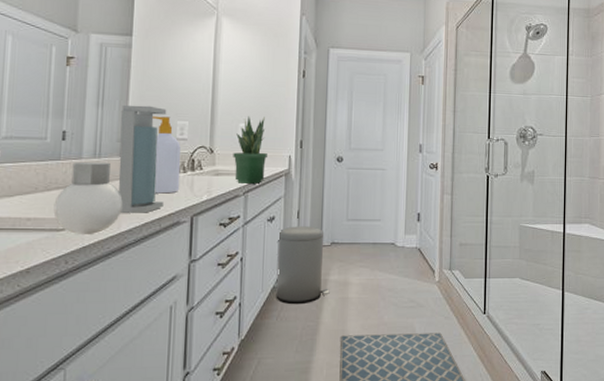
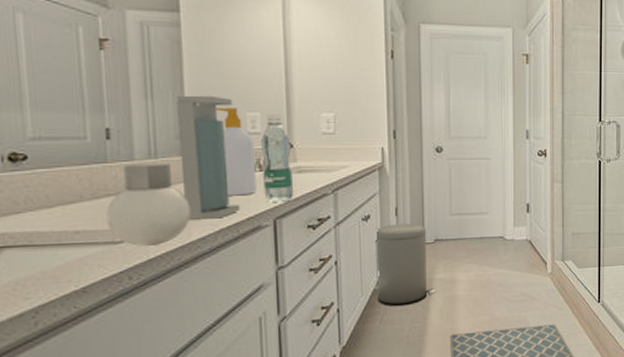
bottle: none [185,123,212,201] -> present [261,114,293,202]
planter: present [233,116,267,184] -> none [316,104,356,181]

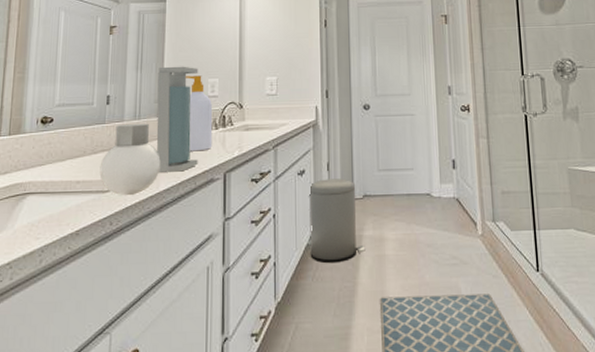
bottle: present [261,114,293,202] -> none [217,79,241,157]

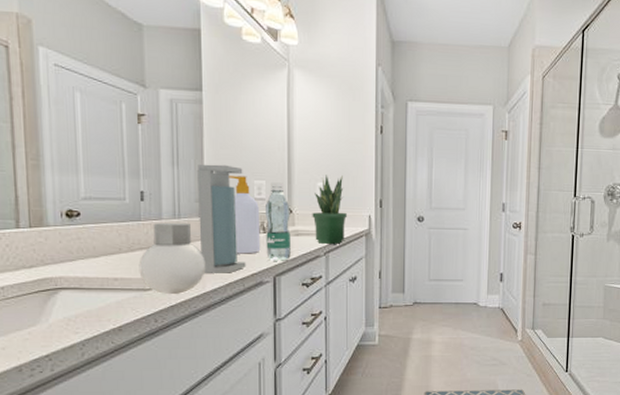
bottle: none [217,79,241,157] -> present [266,182,291,261]
planter: none [261,69,294,137] -> present [312,175,347,244]
pedal bin: present [309,178,366,264] -> none [360,286,413,362]

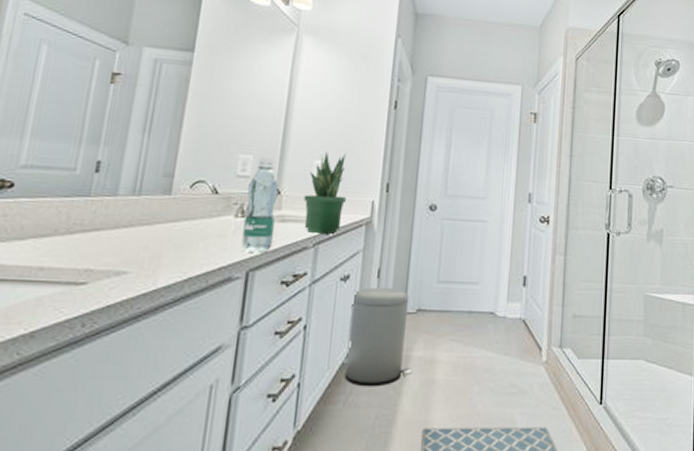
perfume bottle: present [139,222,206,295] -> none [74,199,163,292]
soap dispenser: present [197,164,246,273] -> none [159,132,228,266]
soap bottle: present [229,175,261,254] -> none [203,147,241,243]
pedal bin: none [360,286,413,362] -> present [344,287,413,387]

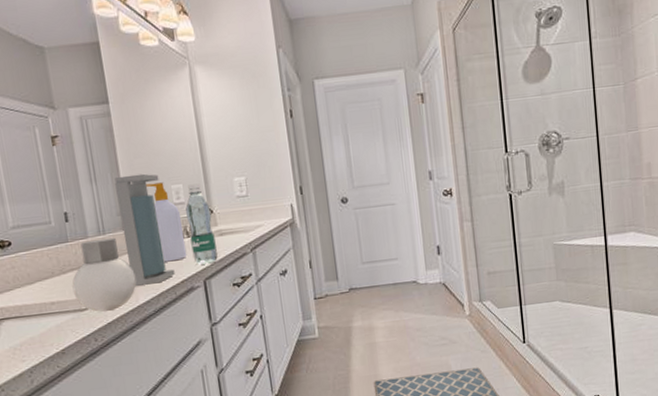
perfume bottle: none [74,199,163,292] -> present [72,237,137,313]
soap dispenser: none [159,132,228,266] -> present [114,173,175,286]
soap bottle: none [203,147,241,243] -> present [146,182,187,262]
planter: present [304,152,346,234] -> none [233,167,269,241]
pedal bin: present [344,287,413,387] -> none [294,274,356,356]

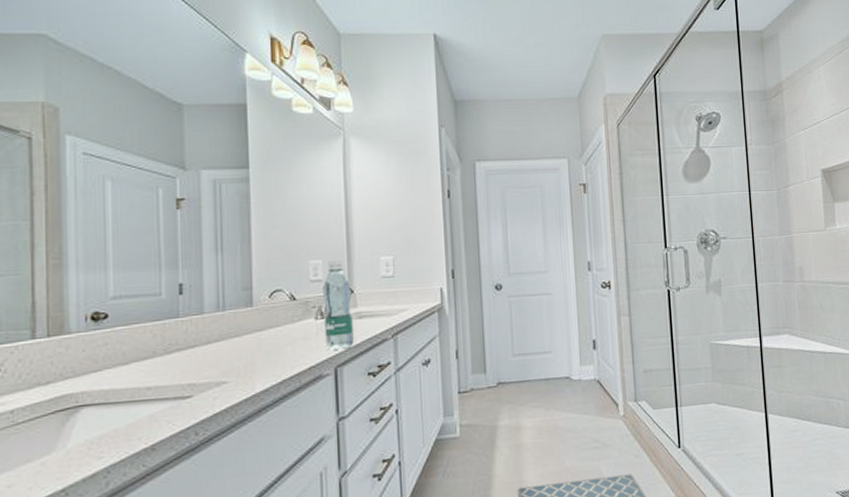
perfume bottle: present [72,237,137,313] -> none [176,315,255,402]
soap dispenser: present [114,173,175,286] -> none [244,246,302,371]
soap bottle: present [146,182,187,262] -> none [280,256,319,346]

